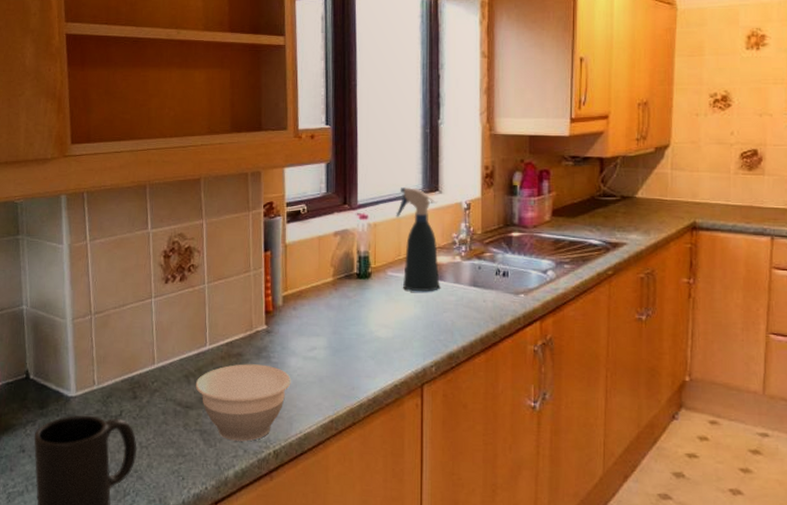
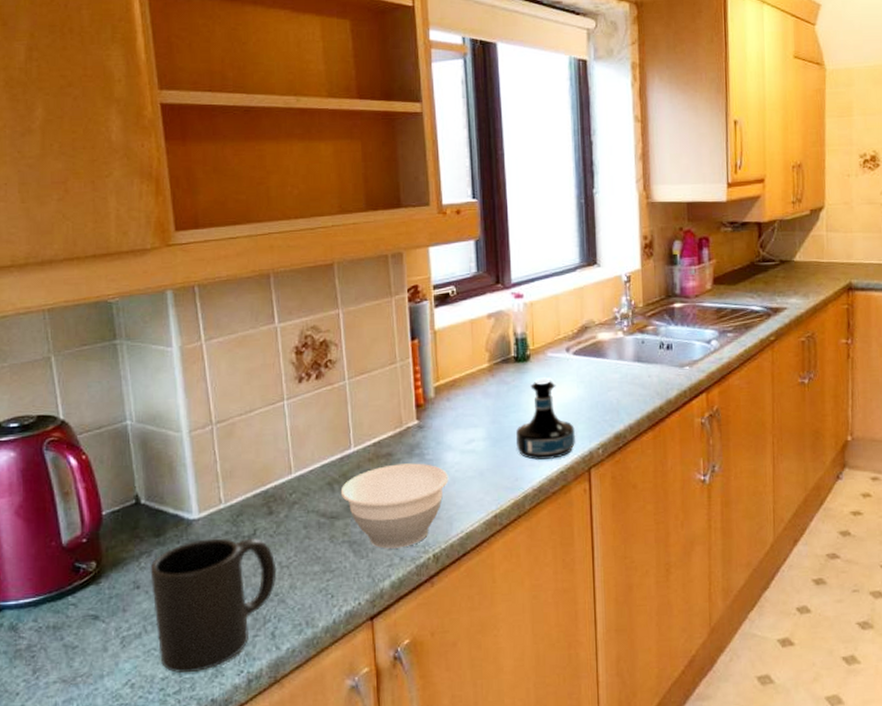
tequila bottle: none [354,296,411,372] -> present [515,379,576,460]
spray bottle: present [396,187,440,292] -> none [553,262,603,372]

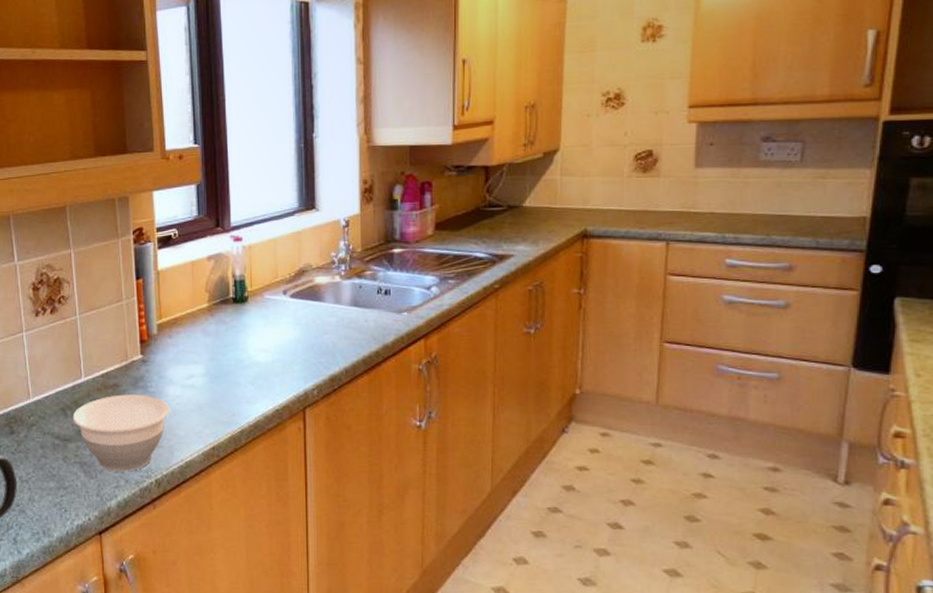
tequila bottle: present [515,379,576,460] -> none [233,320,292,397]

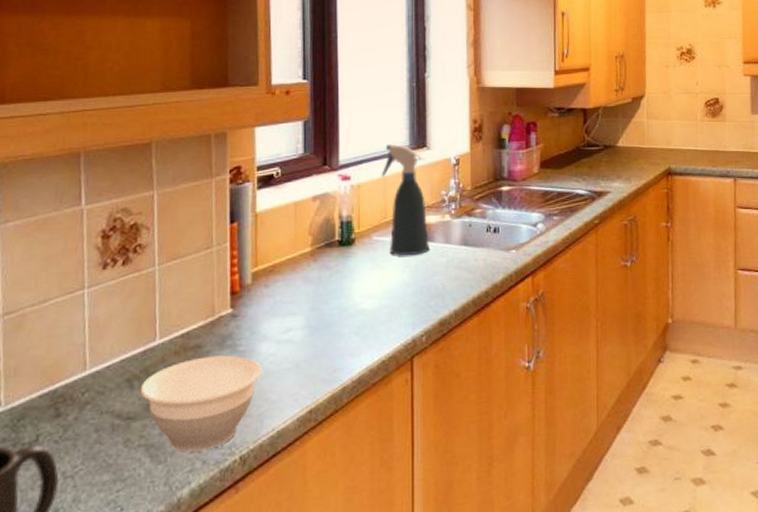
spray bottle: none [271,206,320,315] -> present [381,144,429,256]

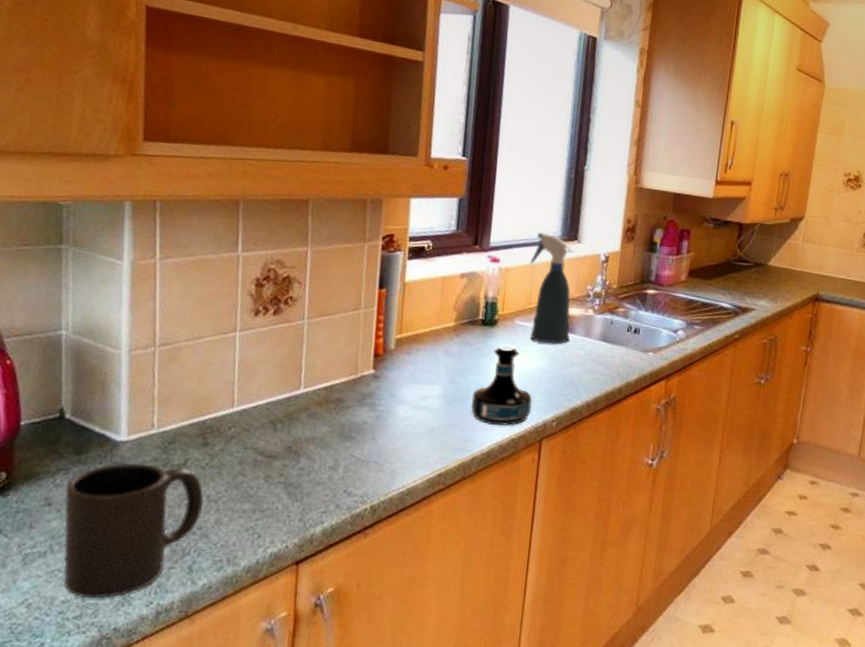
bowl: present [140,355,262,452] -> none [282,411,398,496]
tequila bottle: none [336,263,399,349] -> present [471,345,533,426]

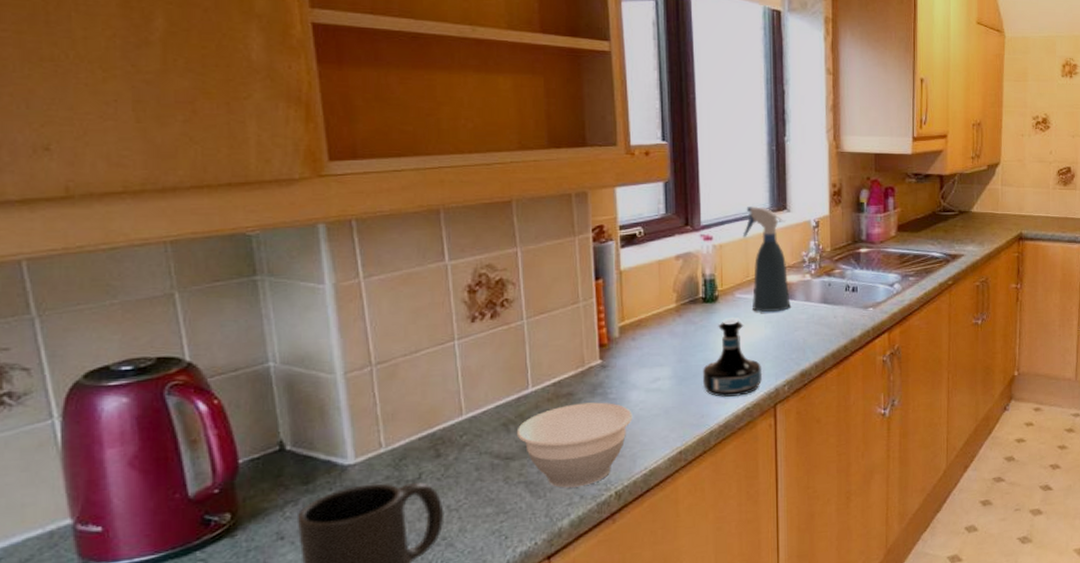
bowl: none [282,411,398,496] -> present [516,402,633,488]

